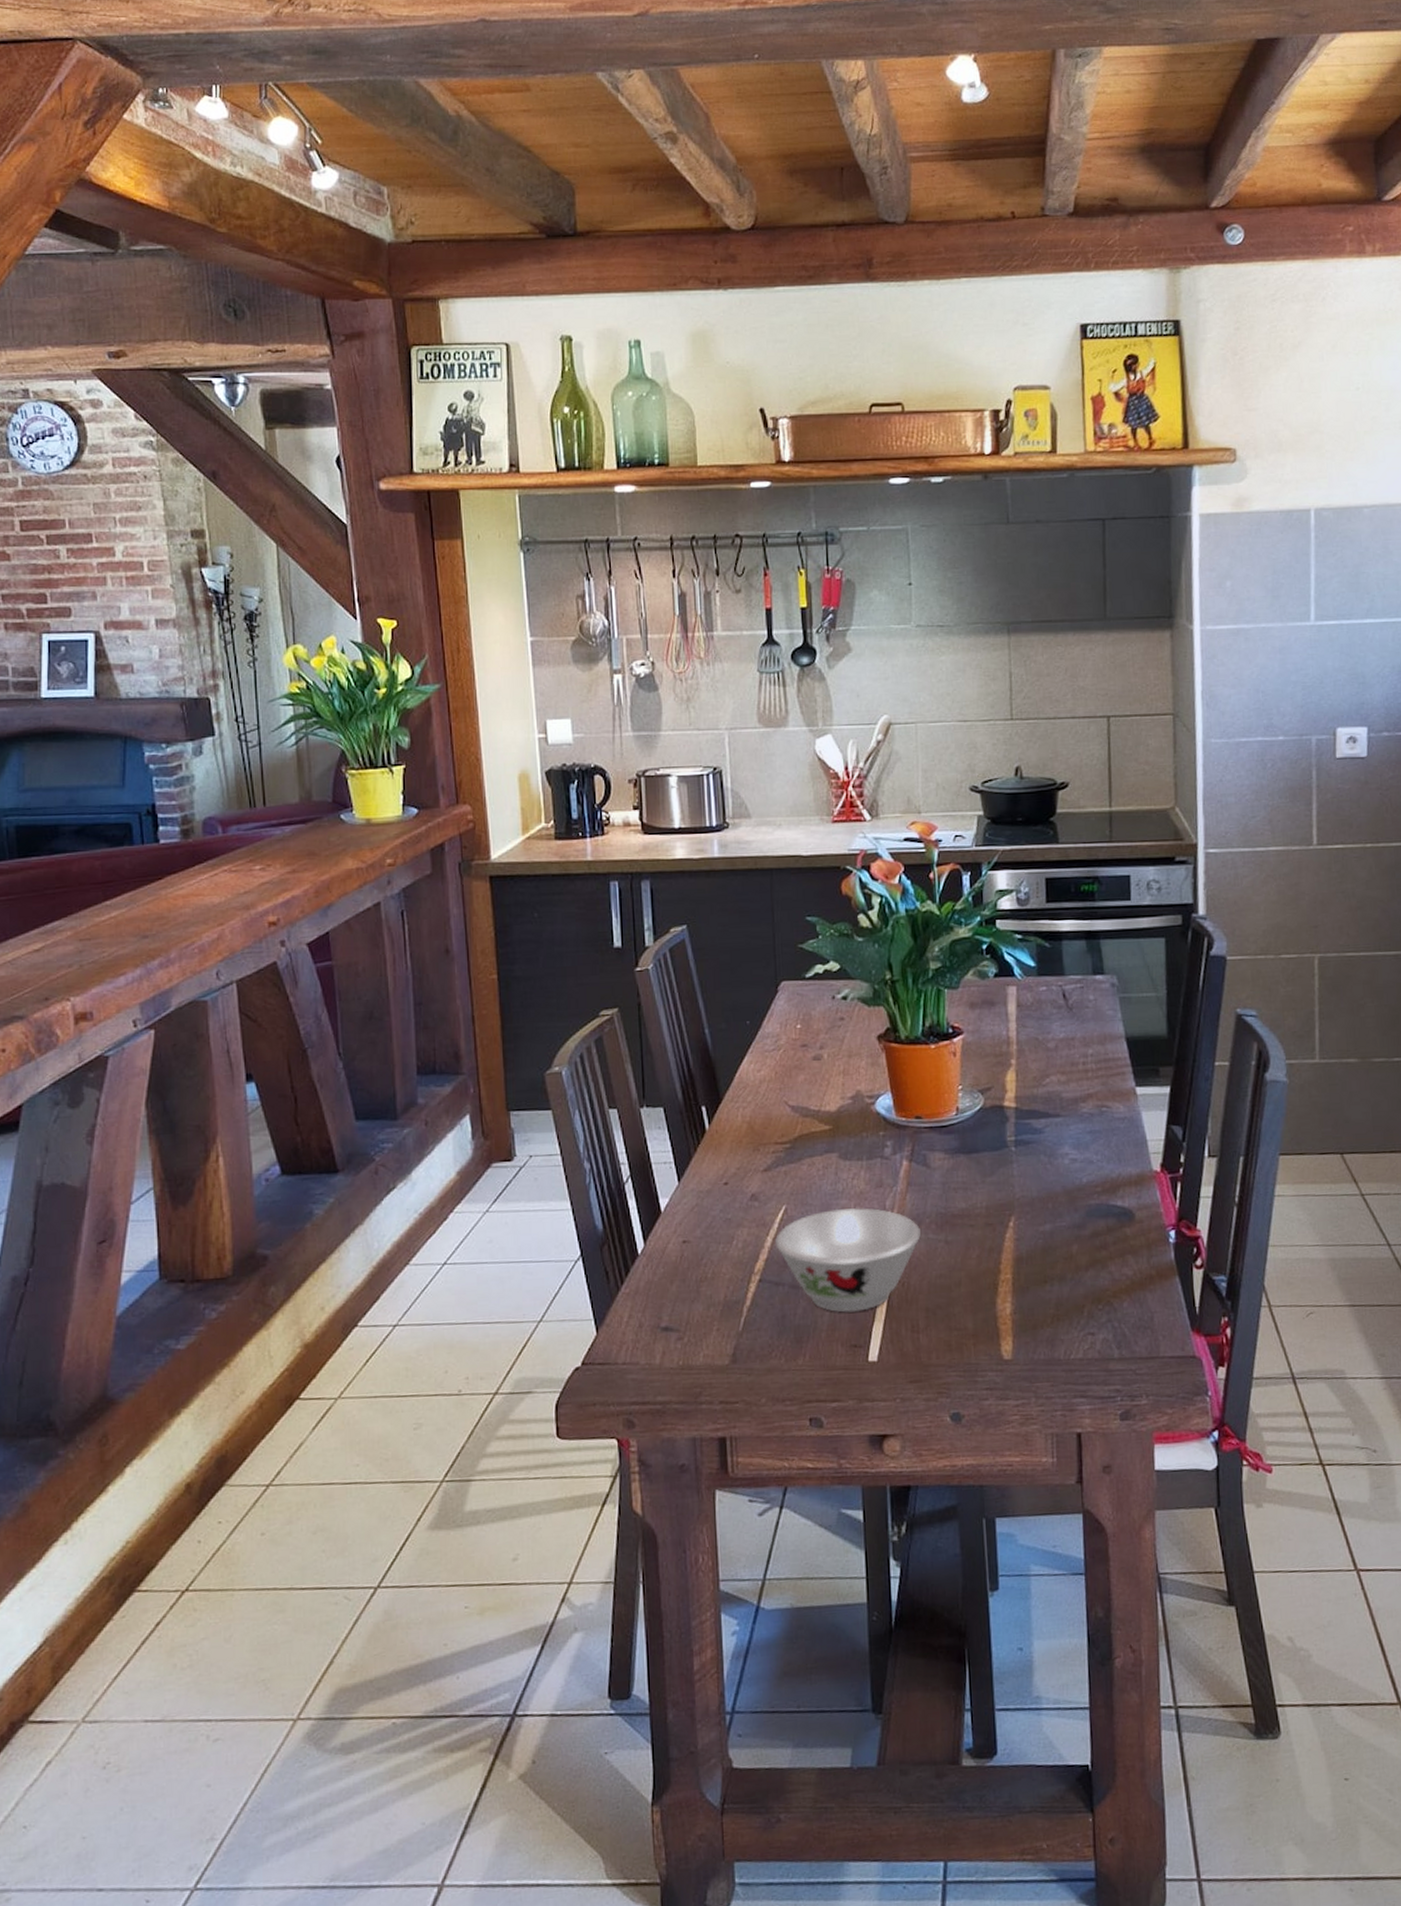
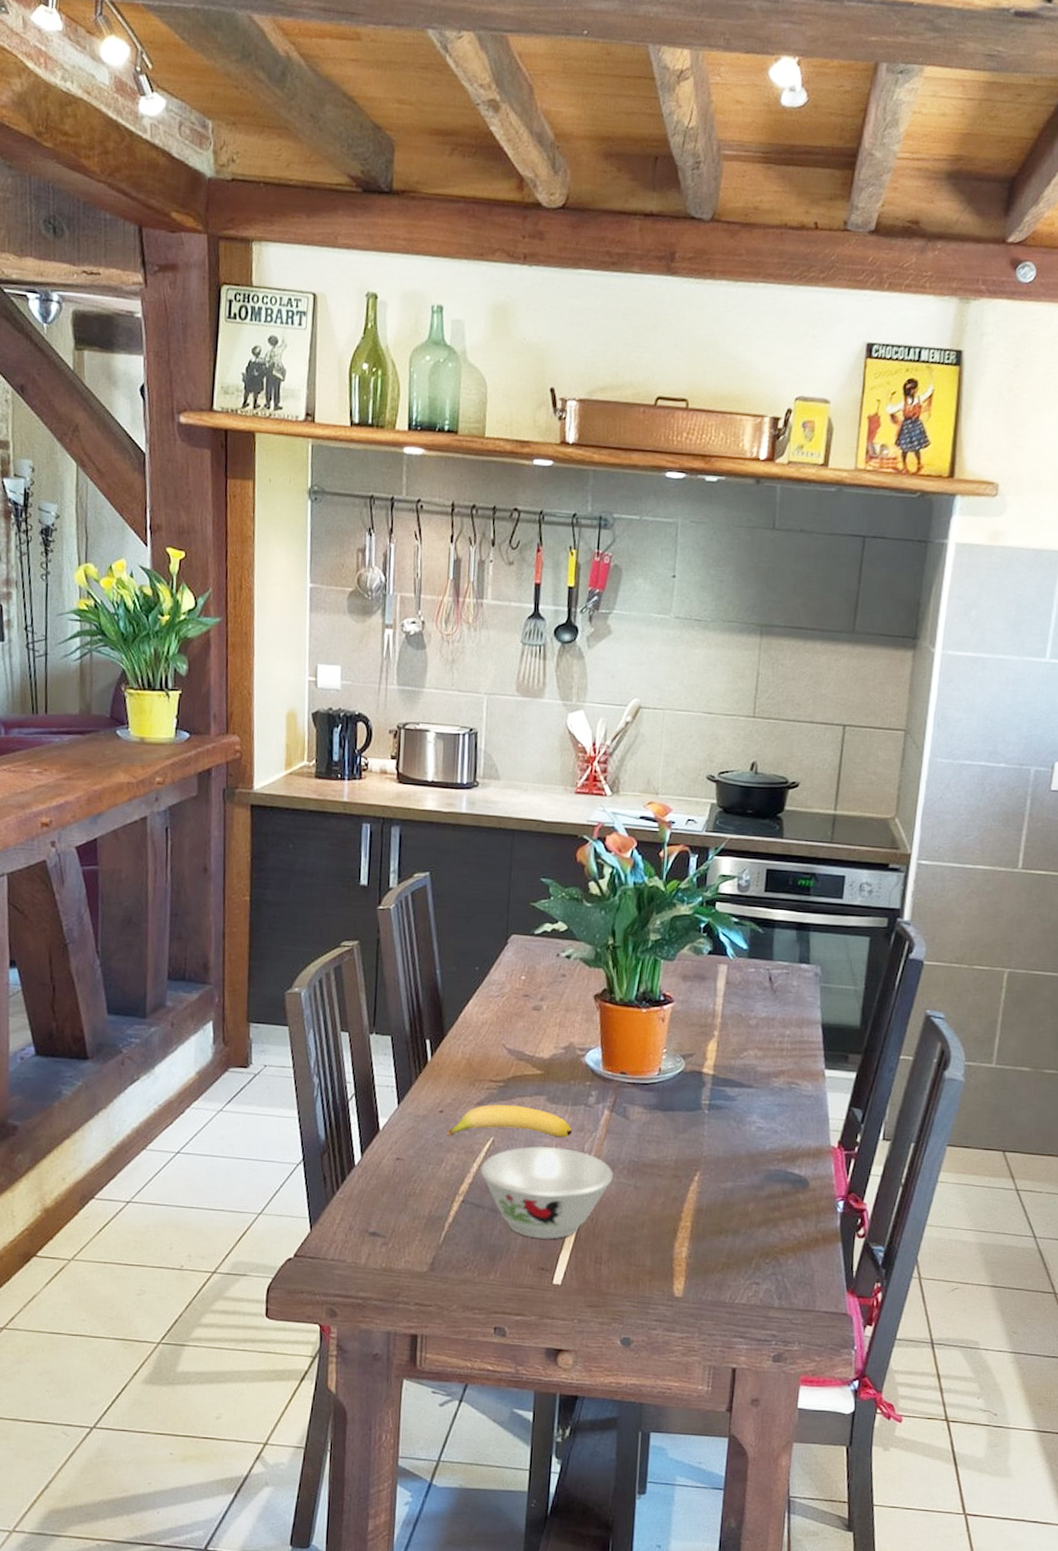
banana: none [734,1166,871,1210] -> present [446,1104,573,1138]

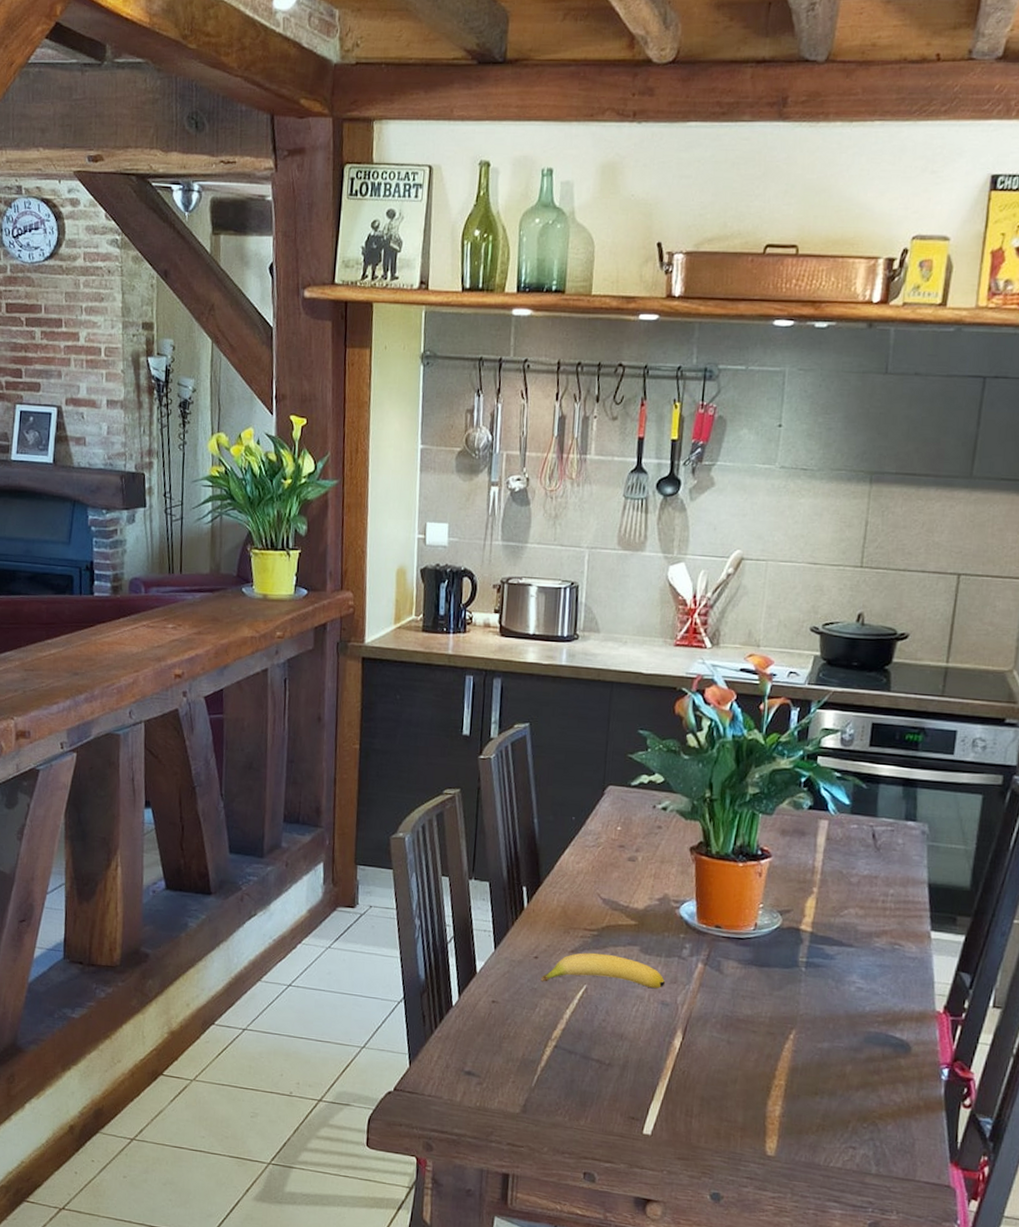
bowl: present [480,1145,613,1239] -> none [573,995,706,1089]

